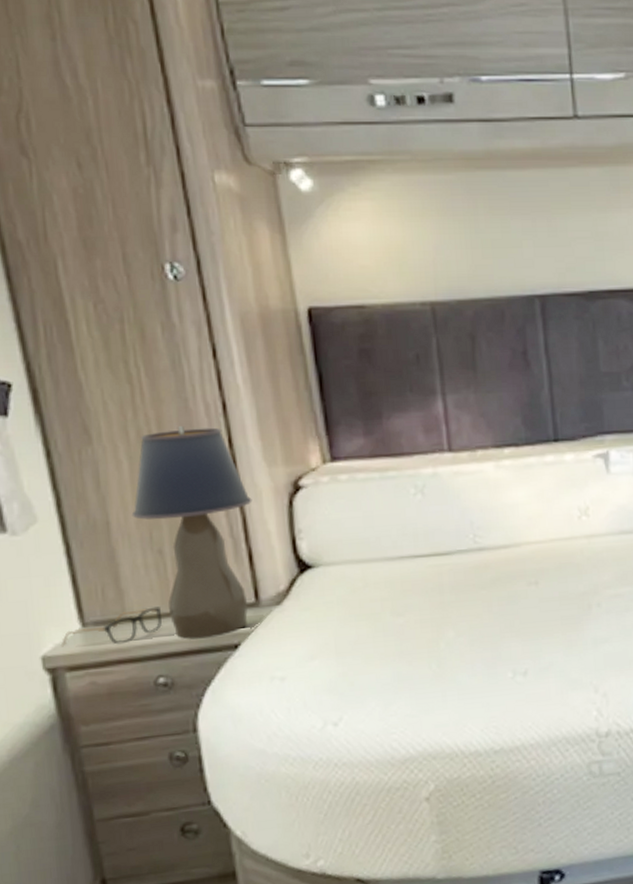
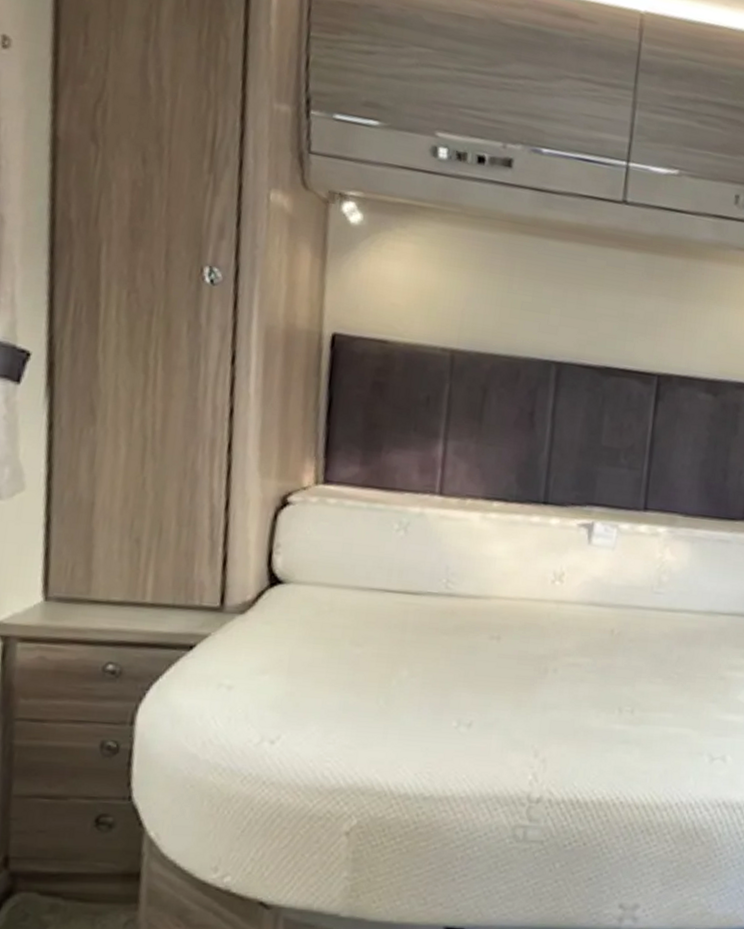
eyeglasses: present [60,606,162,647] -> none [19,593,125,625]
table lamp: present [131,425,252,640] -> none [118,422,239,635]

